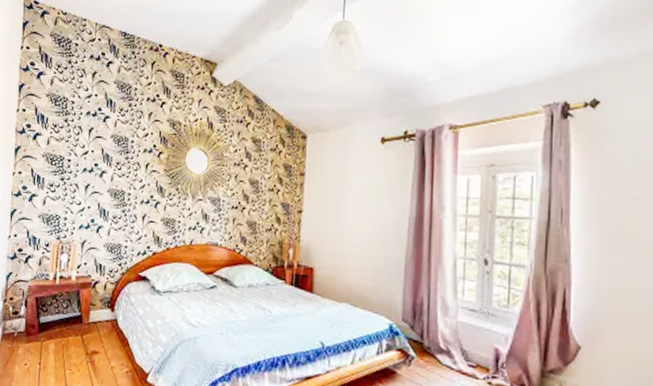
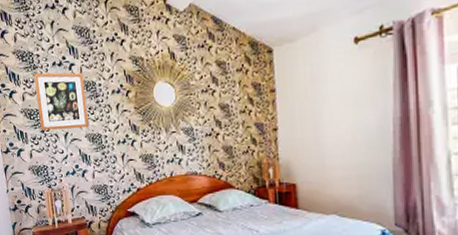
wall art: none [60,119,117,183] -> present [34,72,89,131]

